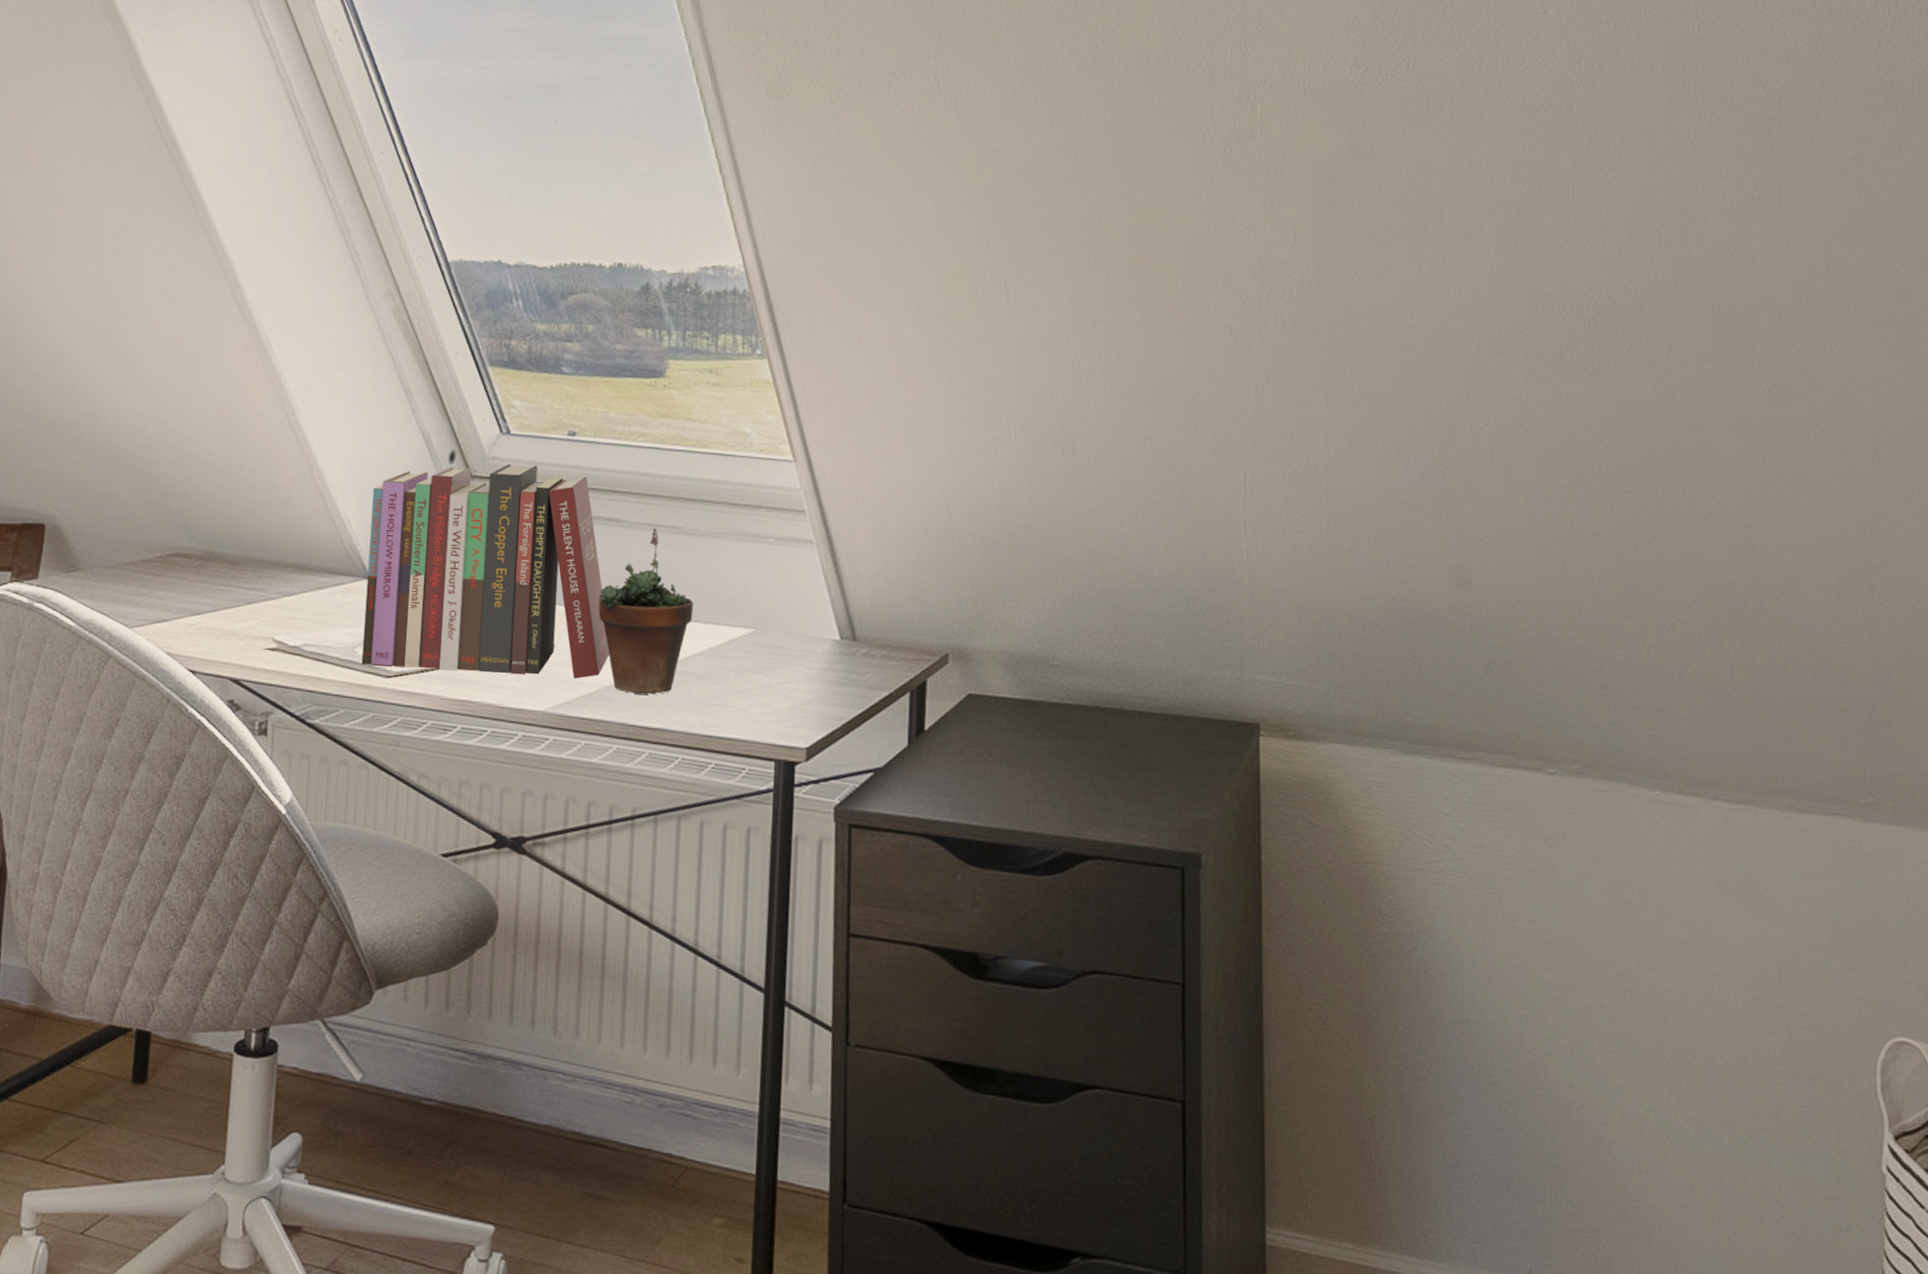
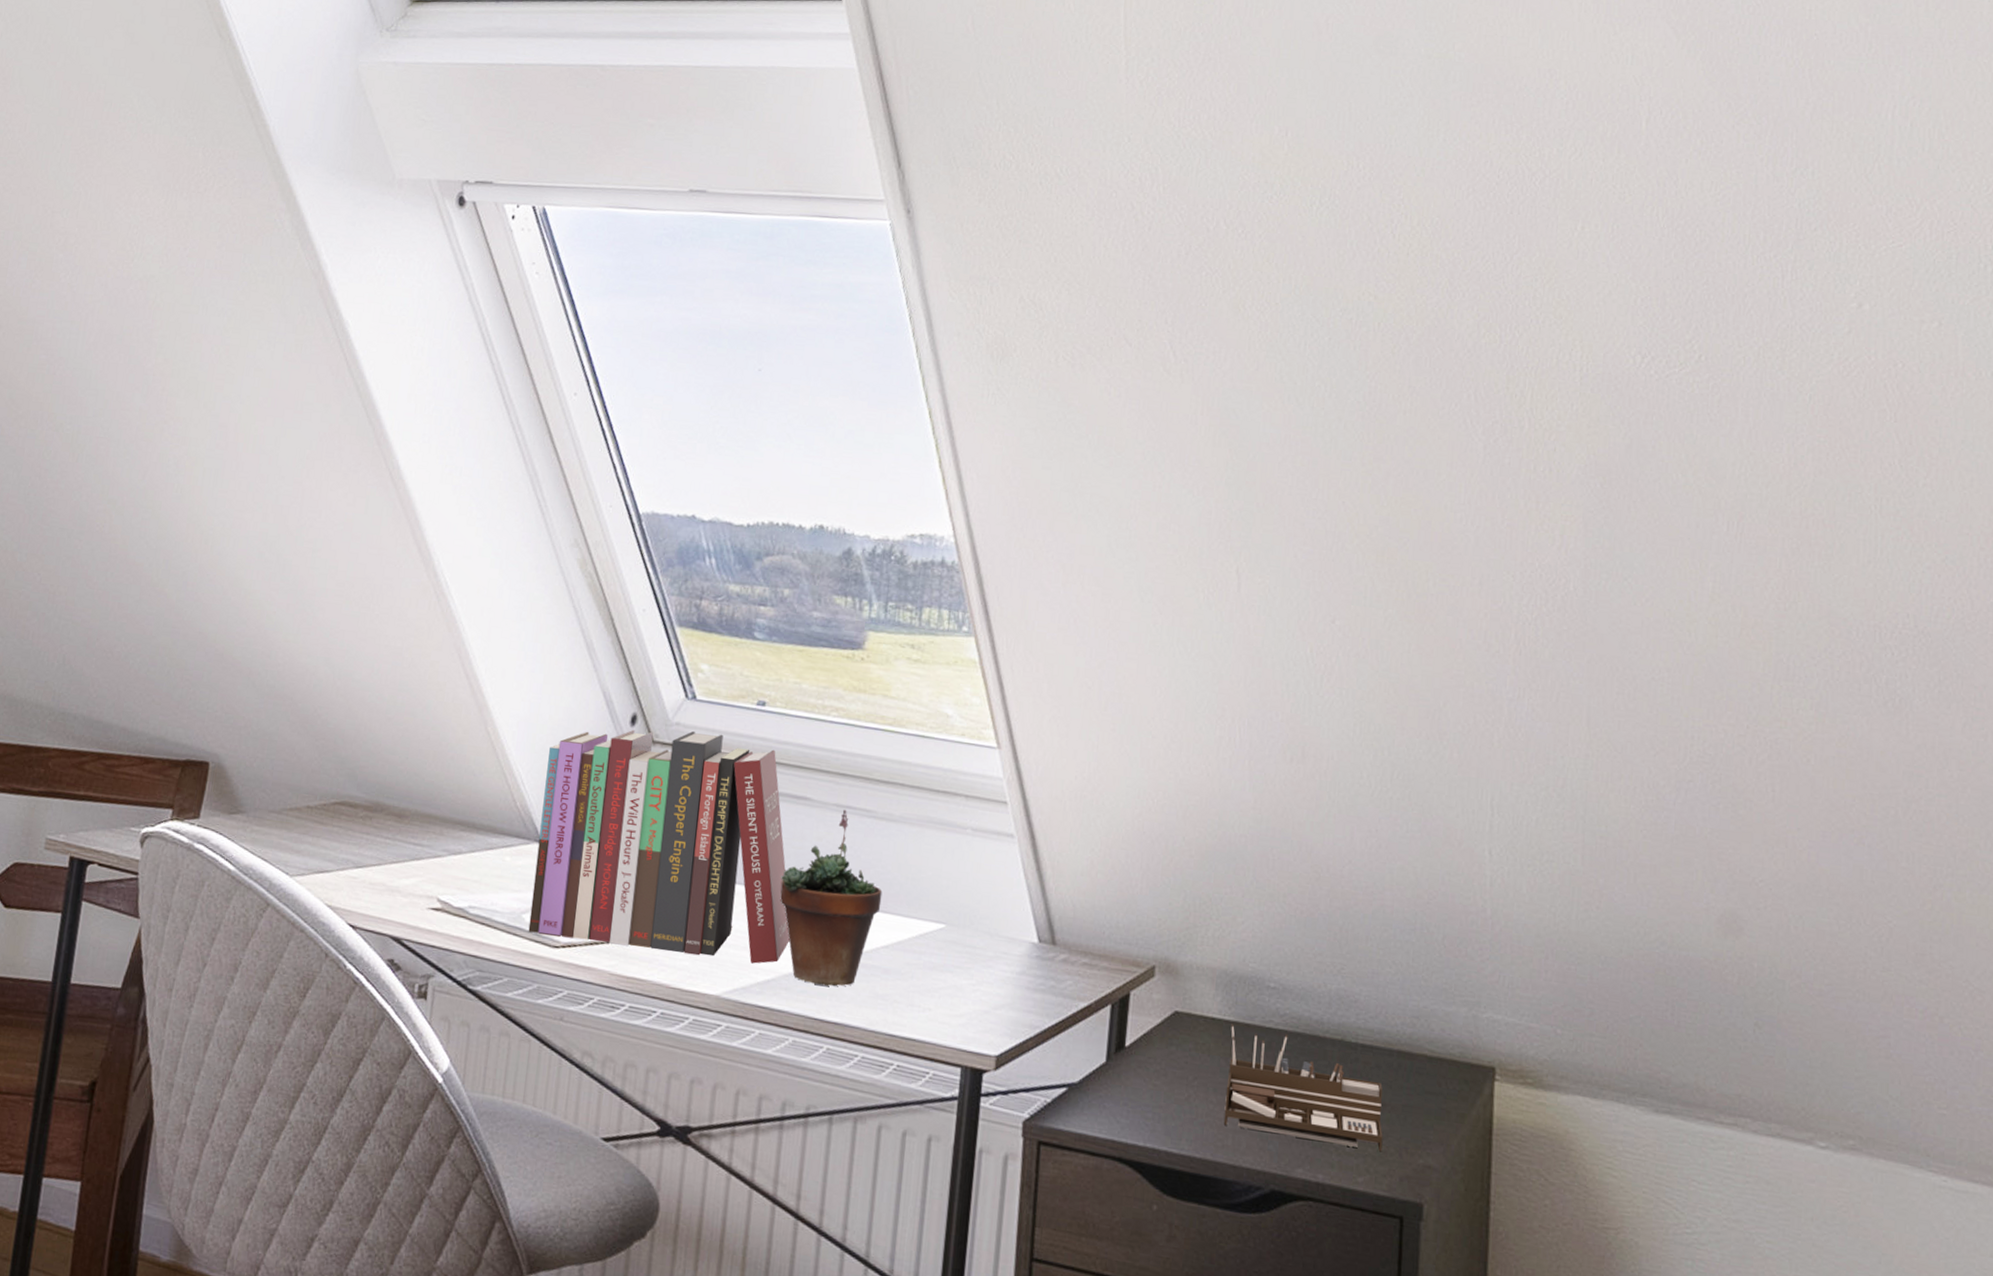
desk organizer: none [1018,700,1163,810] -> present [1223,1022,1383,1152]

